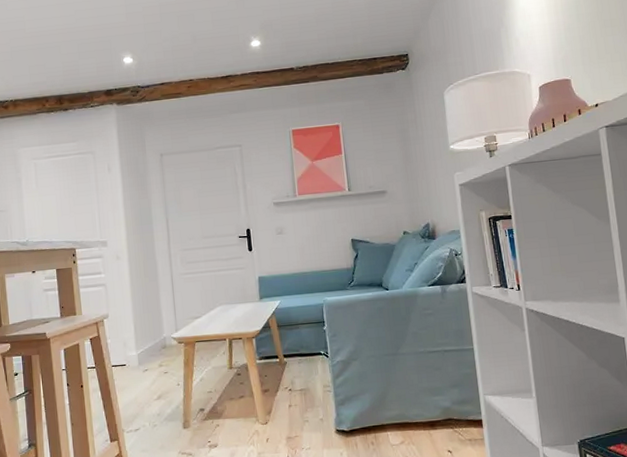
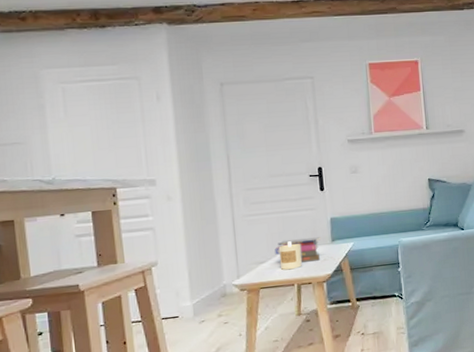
books: none [208,295,250,319] -> present [275,237,321,263]
candle: none [211,298,233,326] -> present [278,241,303,270]

